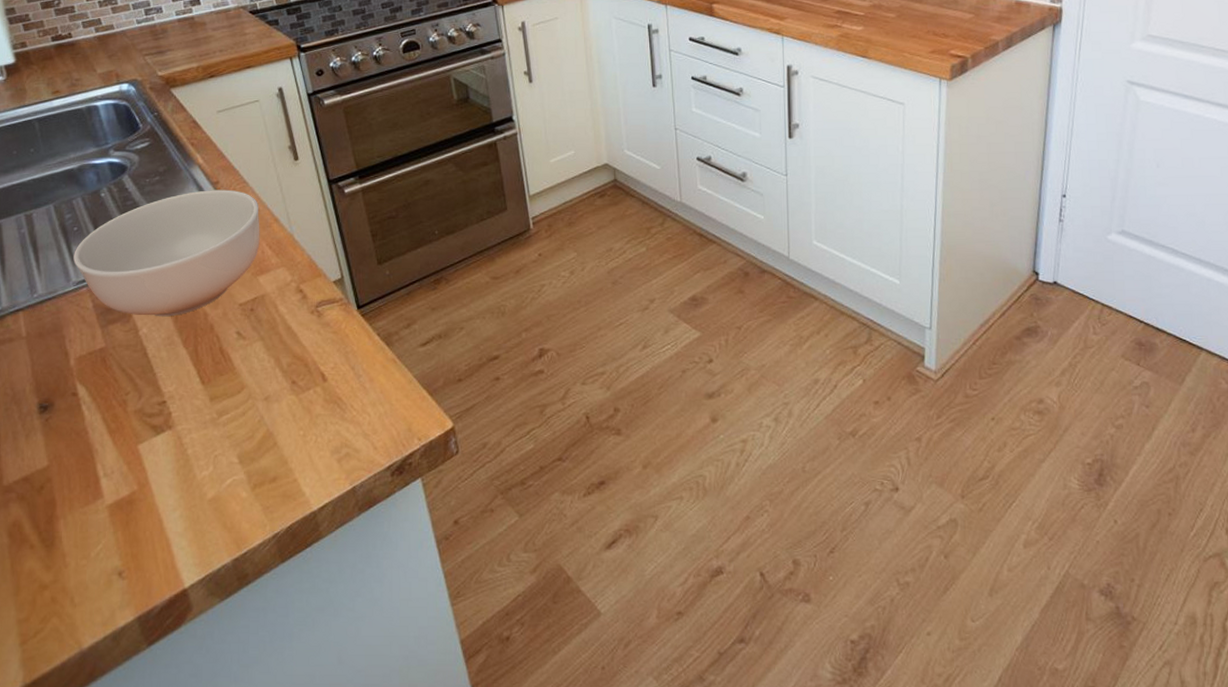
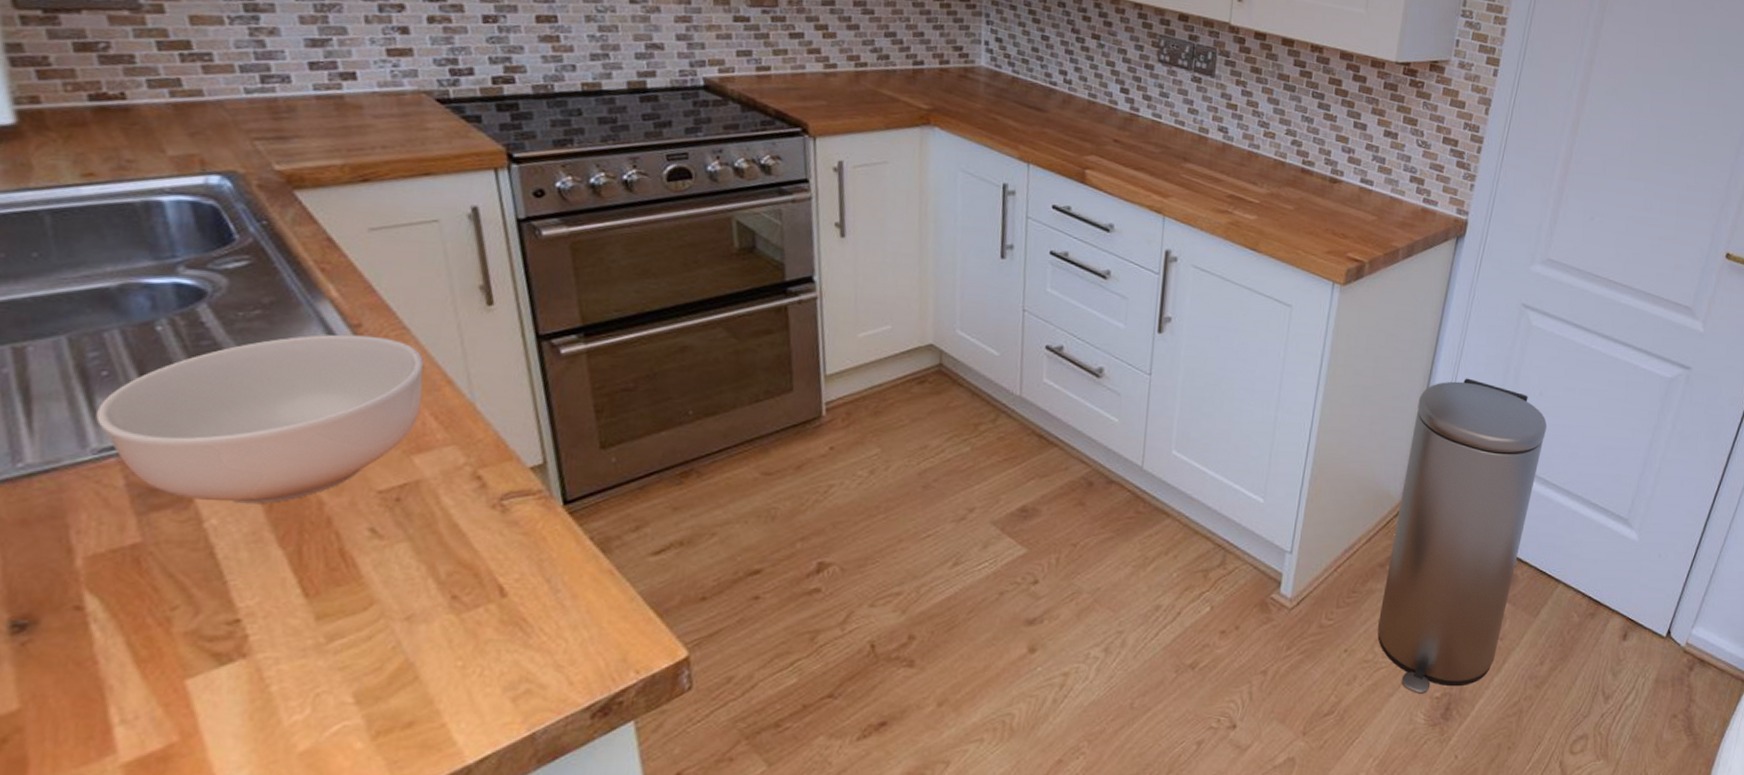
pedal bin: none [1021,156,1169,460] -> present [1377,378,1547,694]

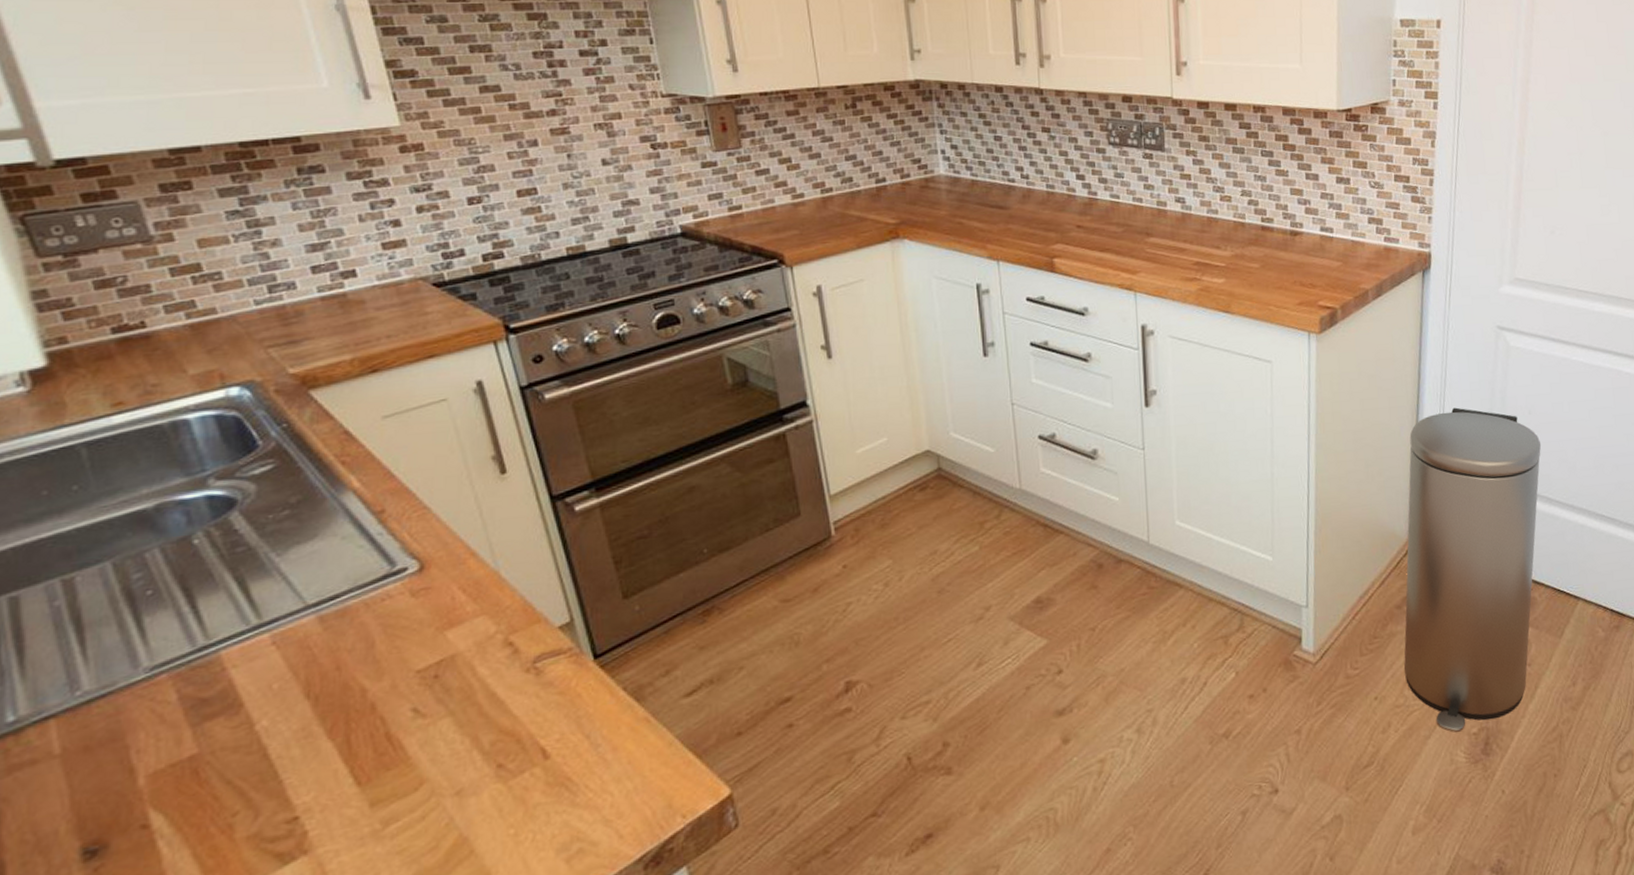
bowl: present [96,334,424,504] -> none [145,519,449,704]

